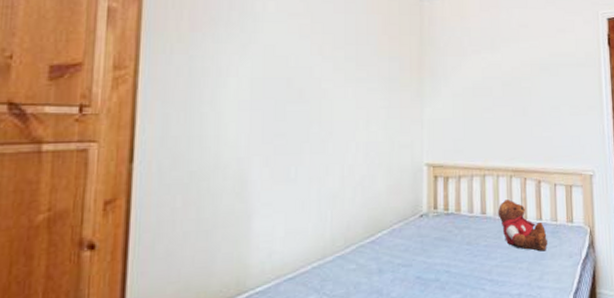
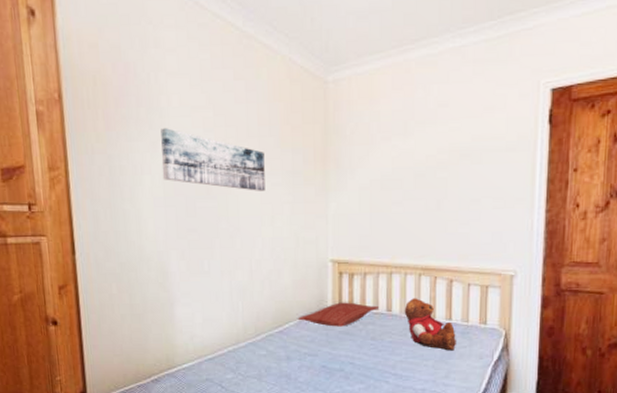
wall art: none [250,31,361,96] -> present [161,127,265,191]
pillow: none [391,206,473,233] -> present [298,302,378,327]

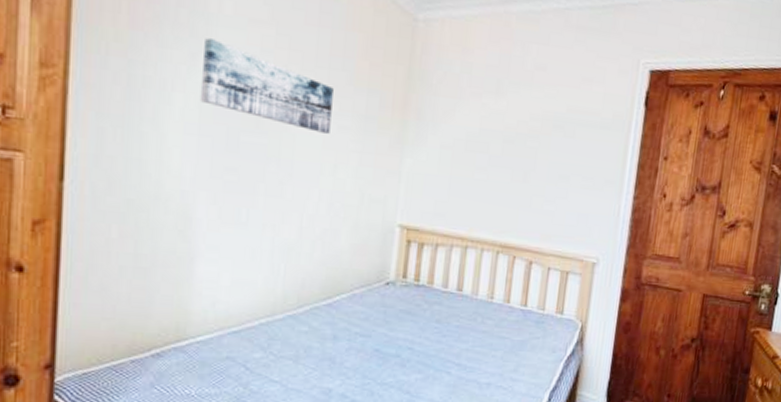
pillow: present [298,302,378,327] -> none [352,275,448,305]
teddy bear: present [404,298,456,351] -> none [476,278,530,342]

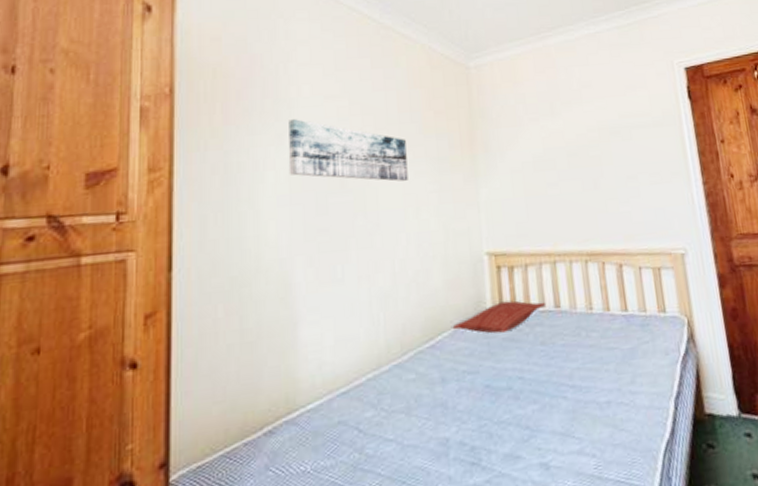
pillow: none [352,275,448,305] -> present [452,300,545,334]

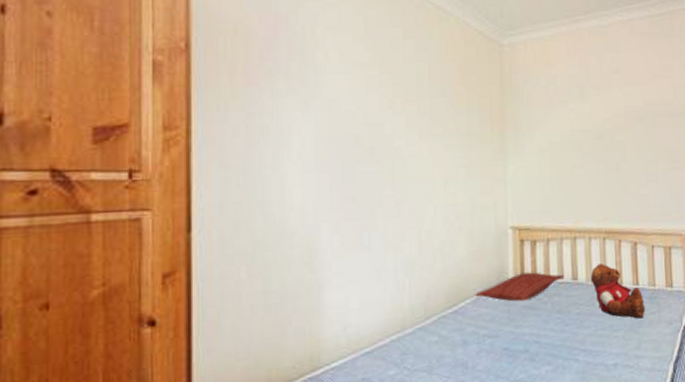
wall art: present [288,118,408,182] -> none [314,84,437,154]
teddy bear: none [574,289,637,349] -> present [590,264,645,319]

